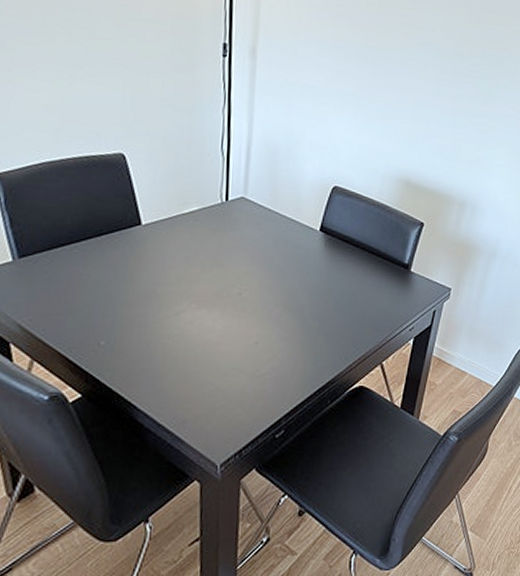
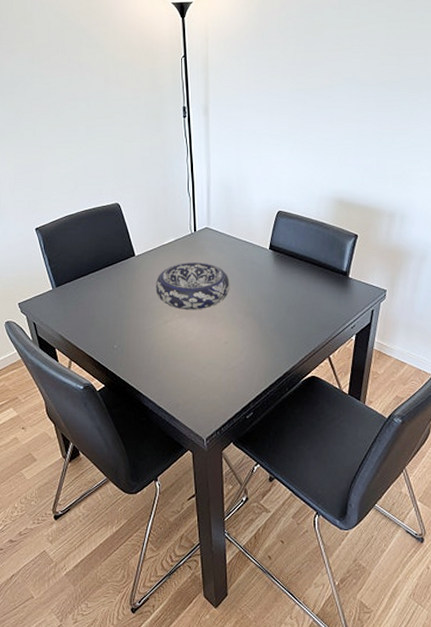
decorative bowl: none [166,239,267,300] -> present [155,262,230,310]

